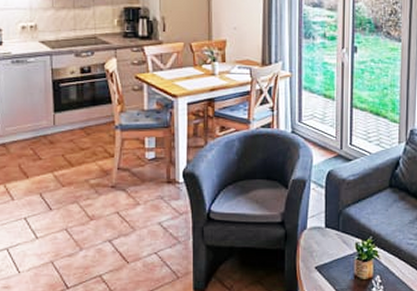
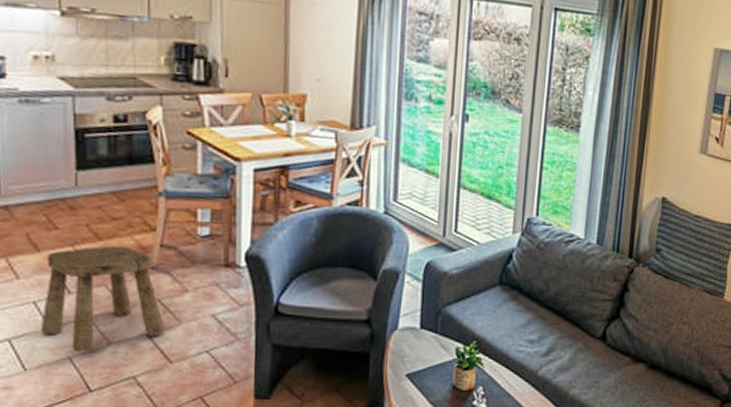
stool: none [31,170,123,257] -> present [42,245,165,352]

